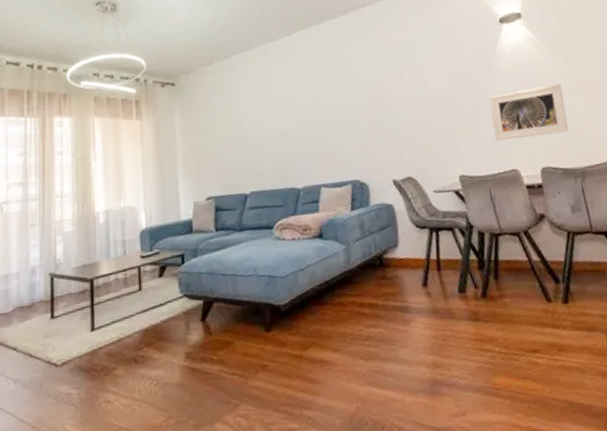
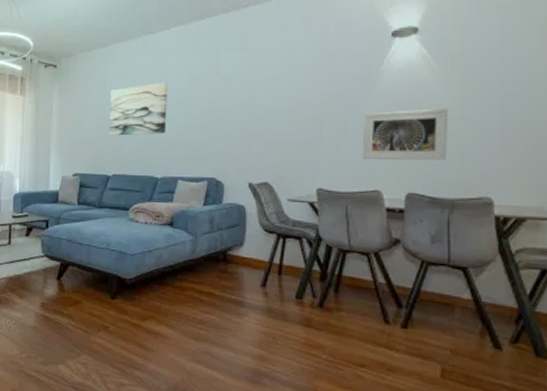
wall art: none [237,87,302,151] -> present [109,82,168,136]

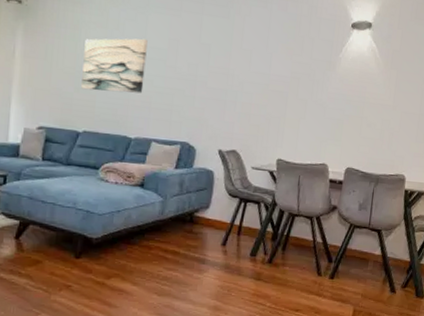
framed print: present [362,108,449,160] -> none [316,94,385,142]

